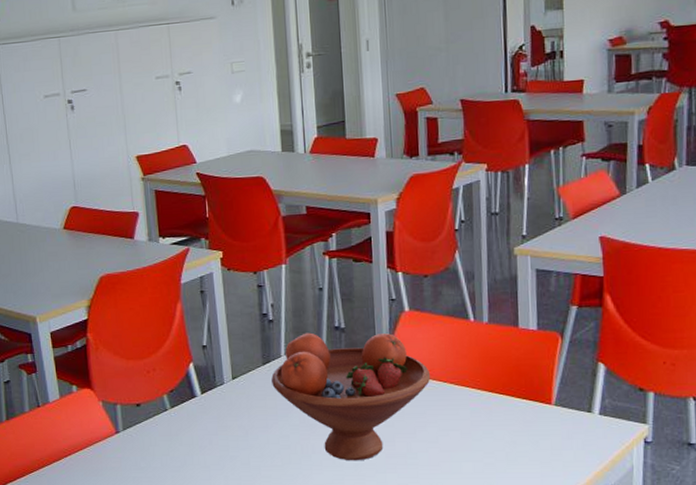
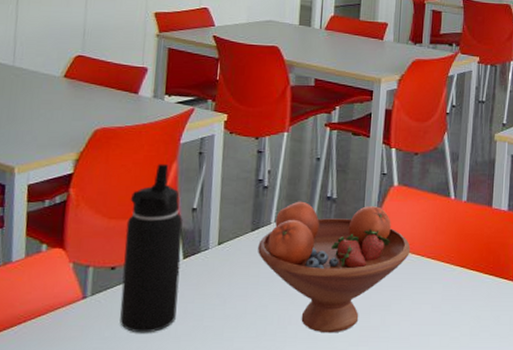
water bottle: none [143,305,203,464] -> present [120,164,183,333]

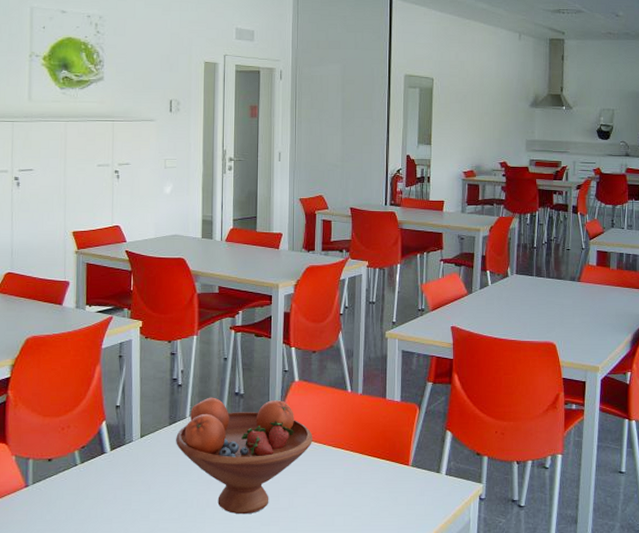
water bottle: present [120,164,183,333] -> none [58,367,109,517]

